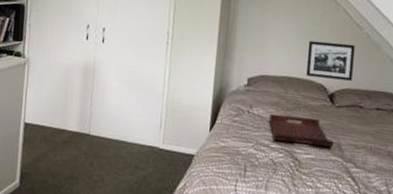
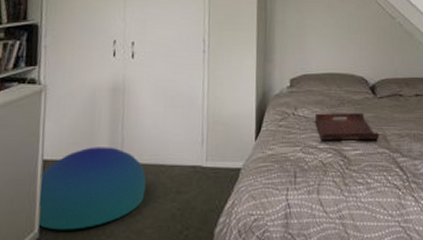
pouf: none [19,117,109,186] -> present [38,147,146,230]
picture frame: present [306,40,355,81] -> none [346,34,391,71]

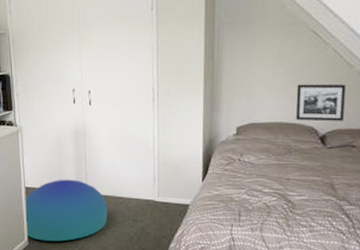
serving tray: present [315,113,380,140] -> none [261,160,327,188]
picture frame: none [346,34,391,71] -> present [296,83,346,121]

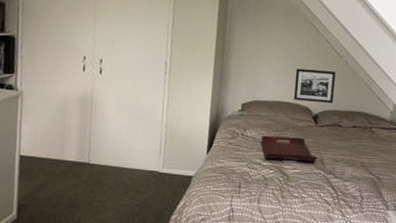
pouf: present [24,179,108,242] -> none [16,148,110,215]
serving tray: none [261,160,327,188] -> present [261,135,318,162]

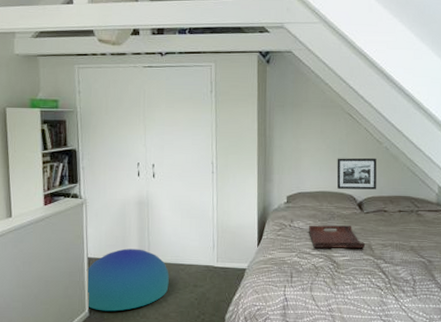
pouf: none [16,148,110,215] -> present [86,248,169,312]

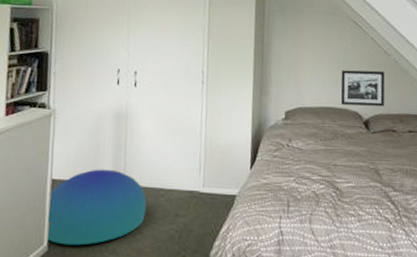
serving tray: present [309,225,366,249] -> none [309,145,373,174]

